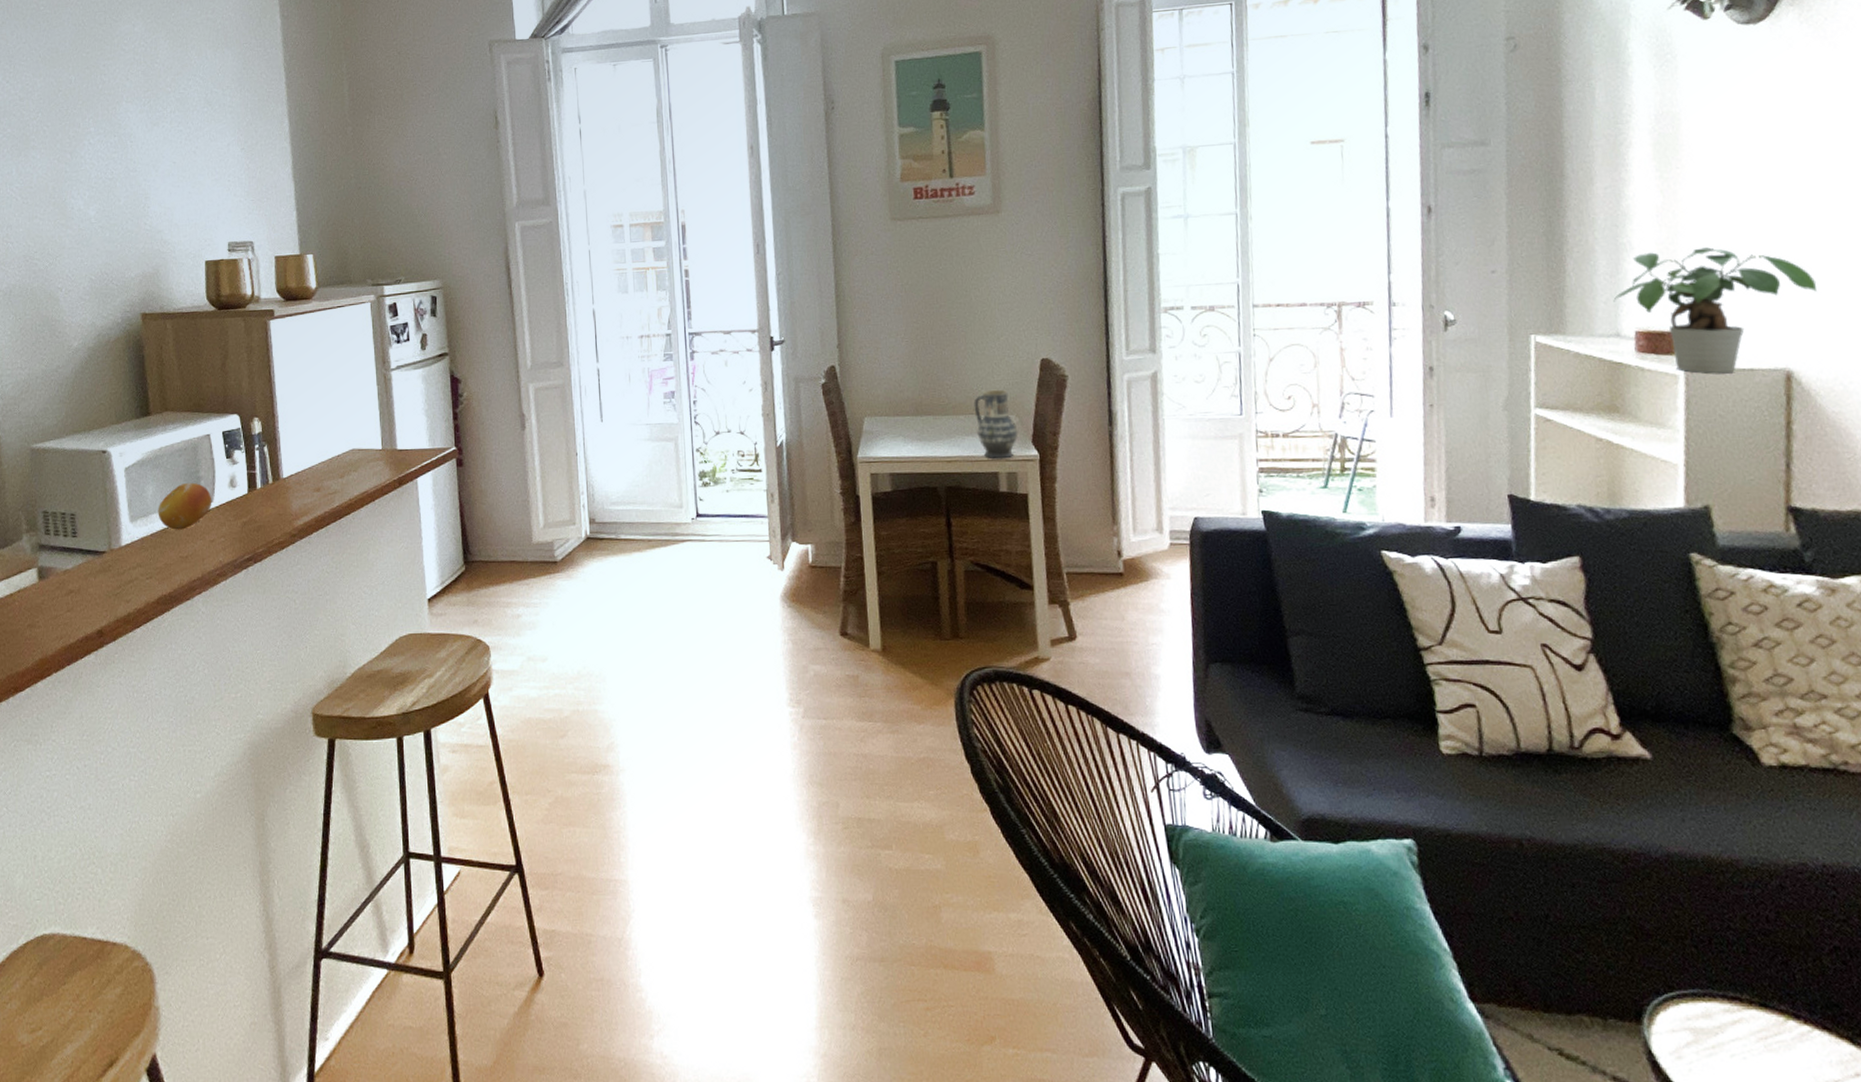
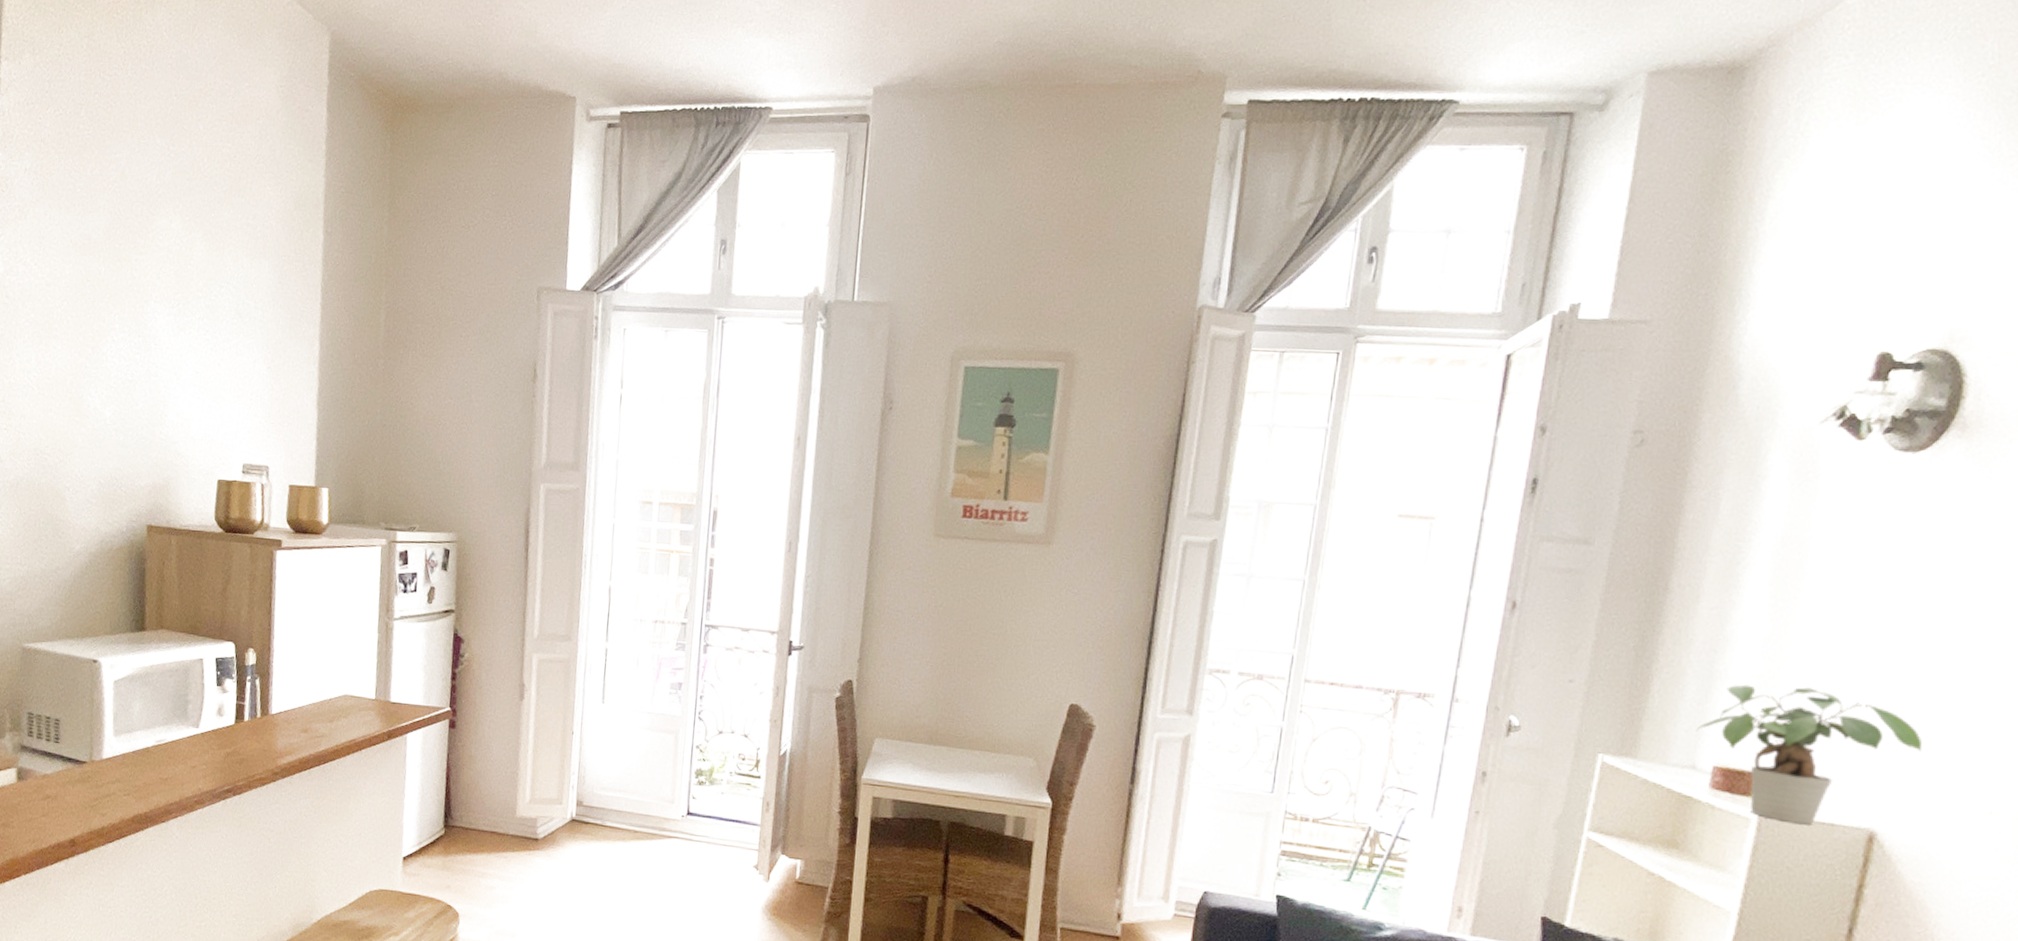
fruit: present [158,482,211,530] -> none [142,704,198,751]
vase: present [973,389,1018,459] -> none [990,728,1034,802]

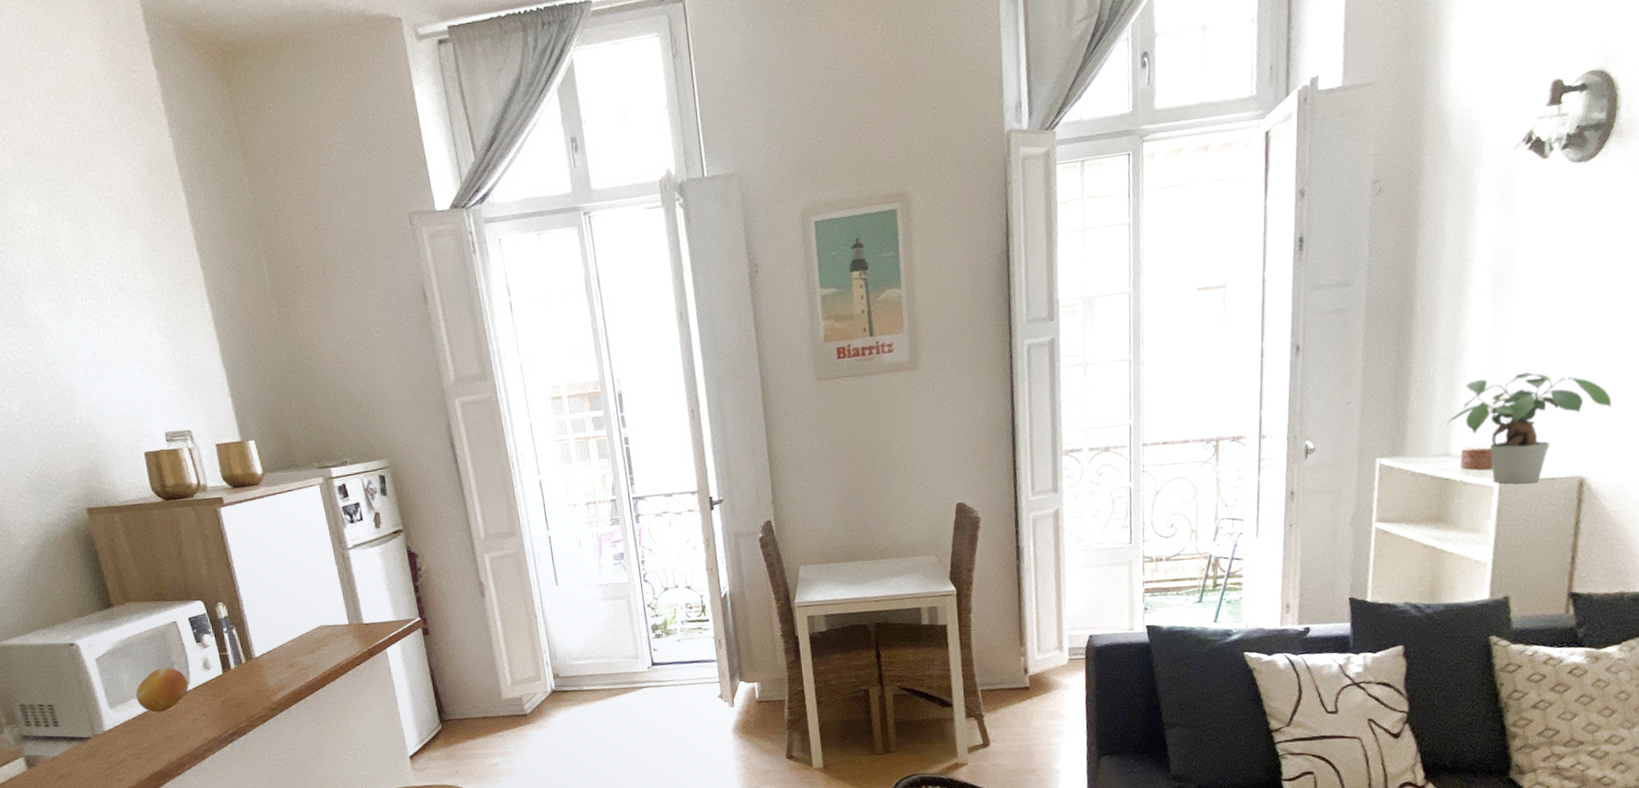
fruit: none [142,704,198,751] -> present [135,667,189,713]

